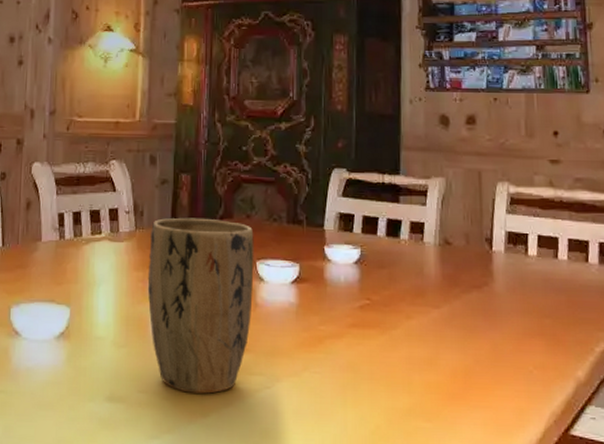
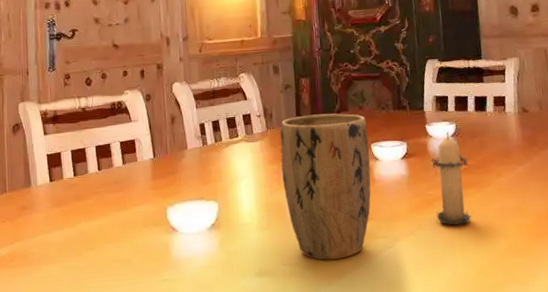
candle: none [326,257,372,372] -> present [430,132,471,225]

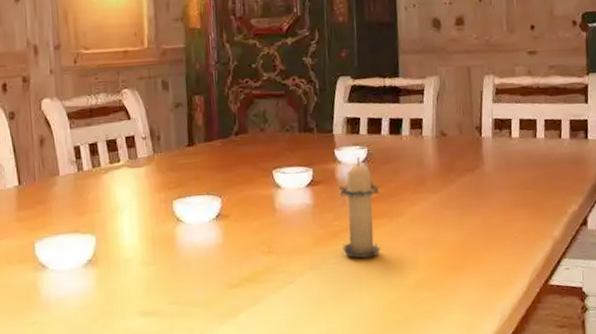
plant pot: present [279,113,371,260] -> none [168,135,272,298]

